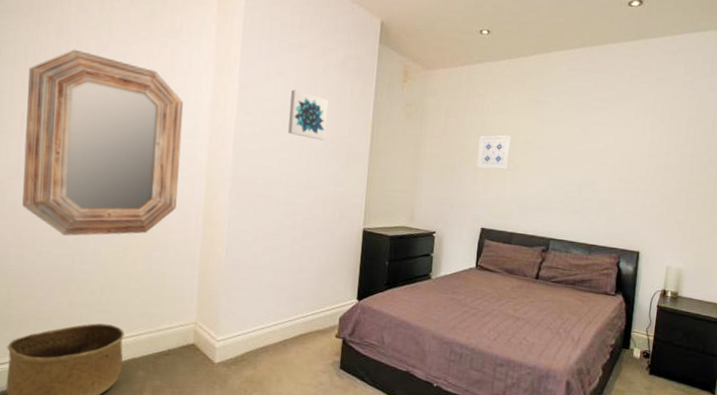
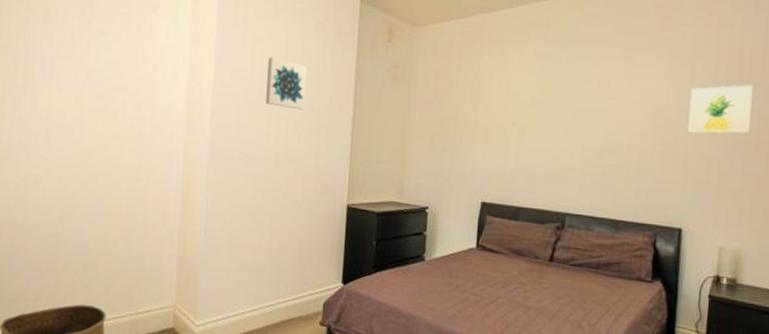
home mirror: present [22,49,184,236] -> none [14,30,162,216]
wall art: present [476,135,512,170] -> none [474,95,514,135]
wall art: none [647,135,697,175] -> present [688,85,753,134]

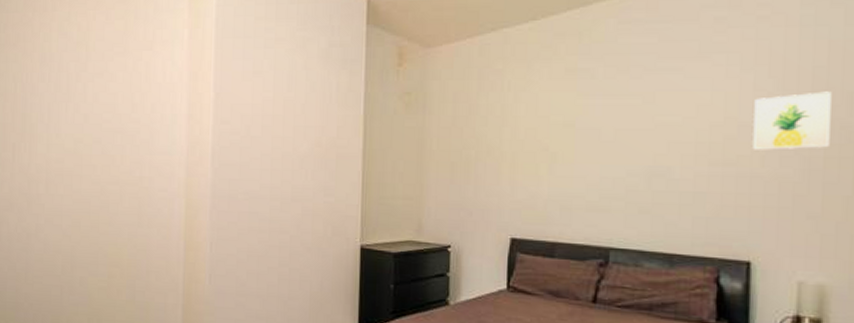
wall art: present [266,57,307,110] -> none [269,90,312,145]

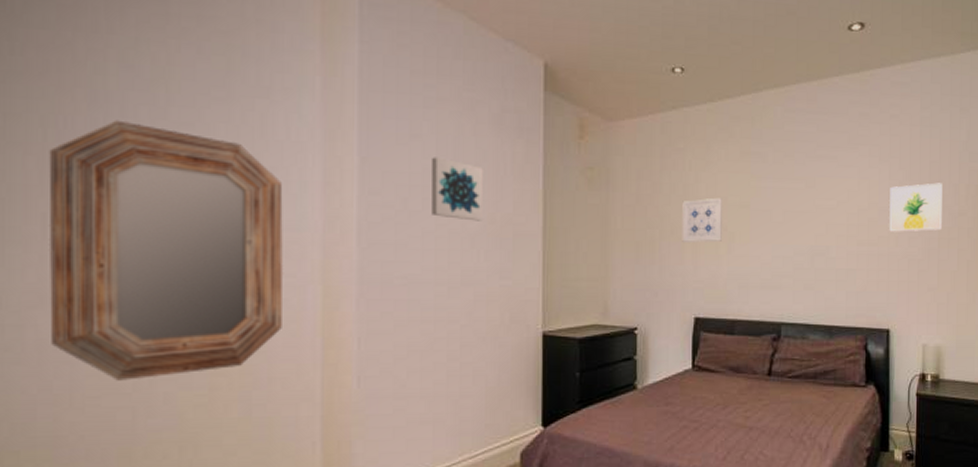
home mirror: none [15,74,160,266] -> present [48,120,283,381]
wall art: none [269,90,312,145] -> present [432,157,484,221]
wall art: none [499,117,544,163] -> present [682,197,722,243]

